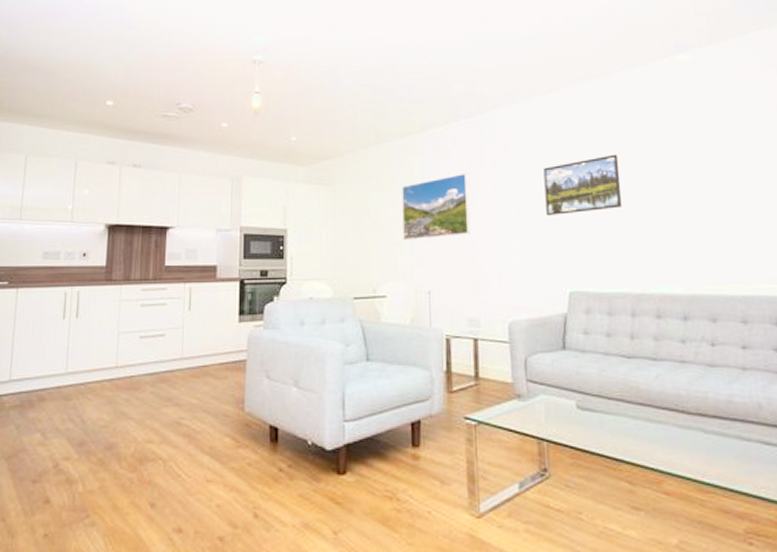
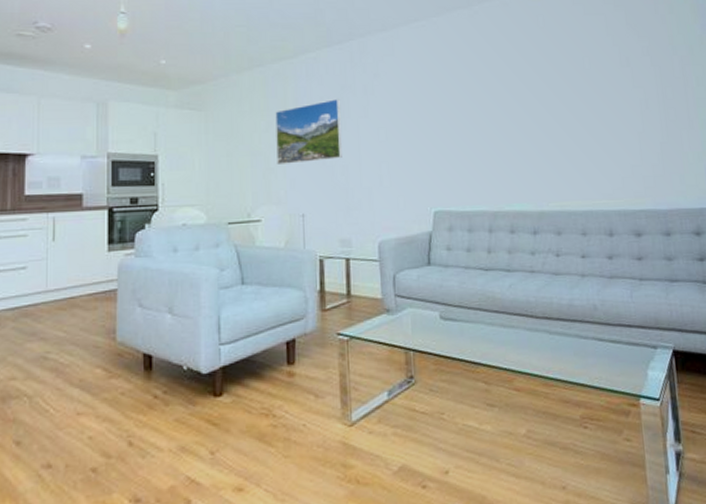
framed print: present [543,154,621,217] -> none [411,82,481,141]

